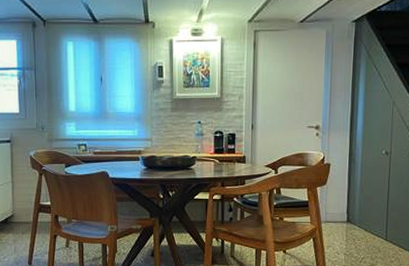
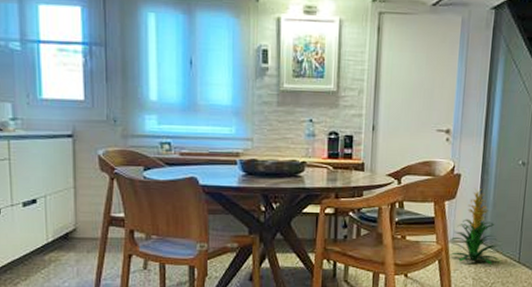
indoor plant: none [322,176,369,242] -> present [450,189,500,265]

